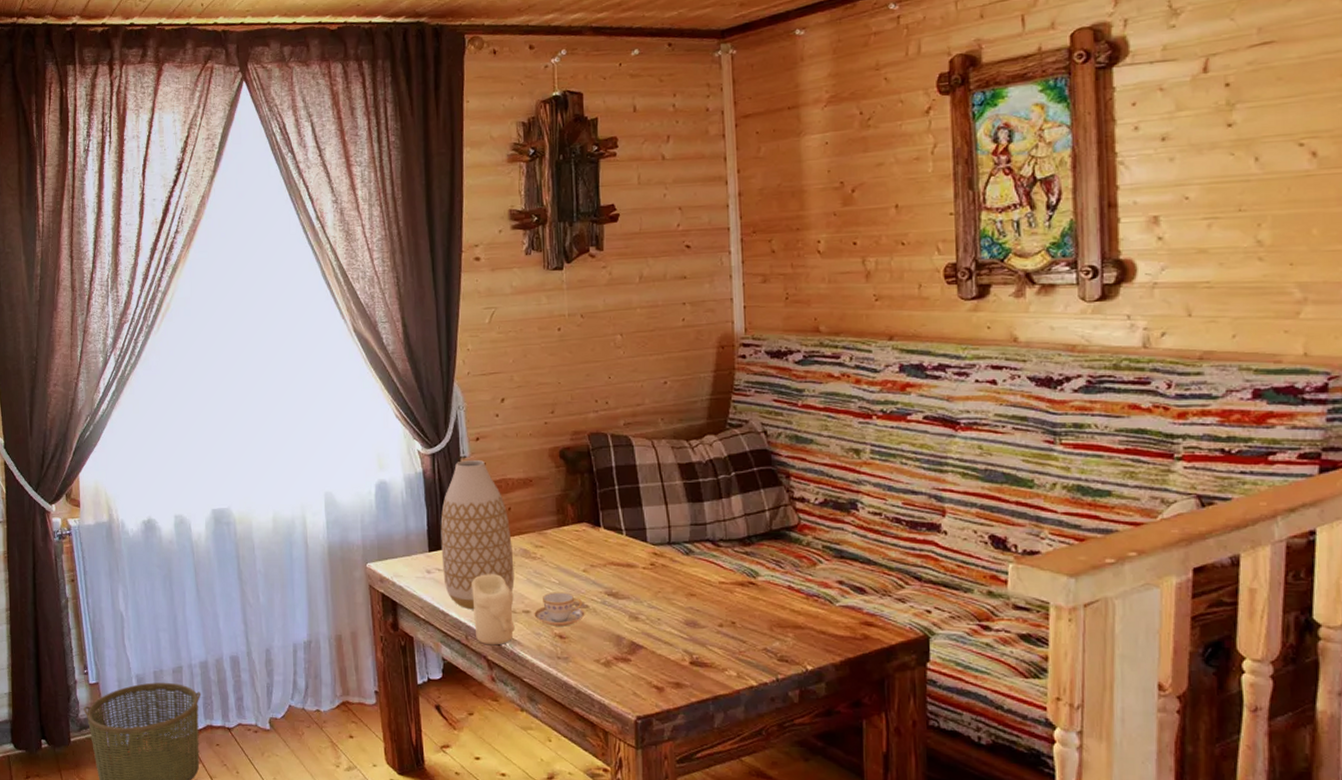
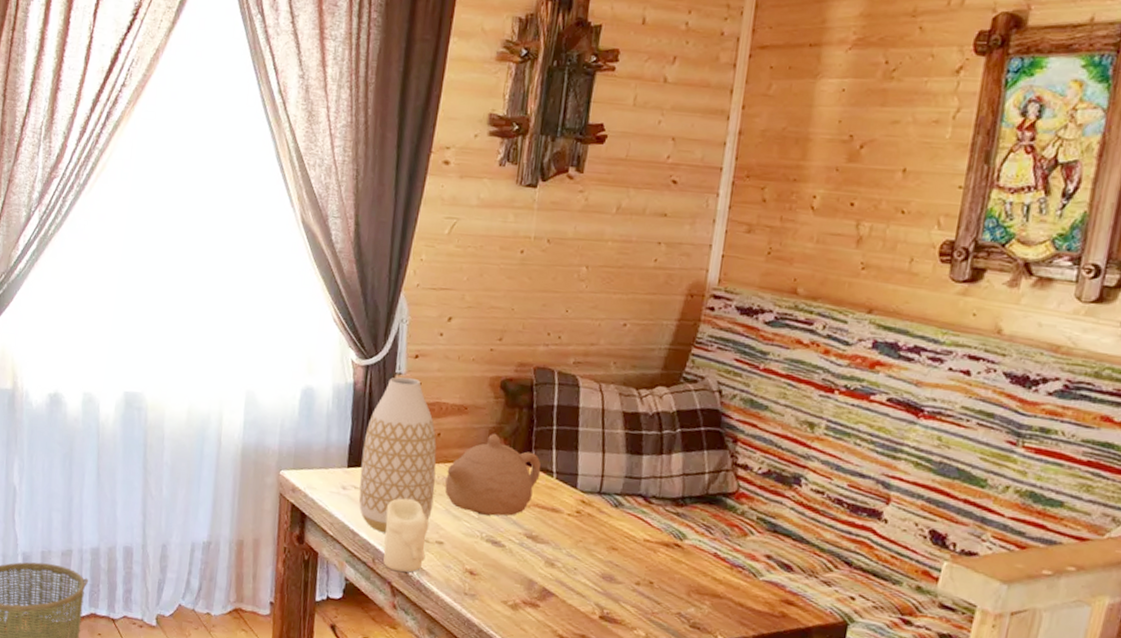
teapot: none [522,500,611,579] -> present [445,433,542,516]
teacup: present [534,592,585,627] -> none [447,526,500,563]

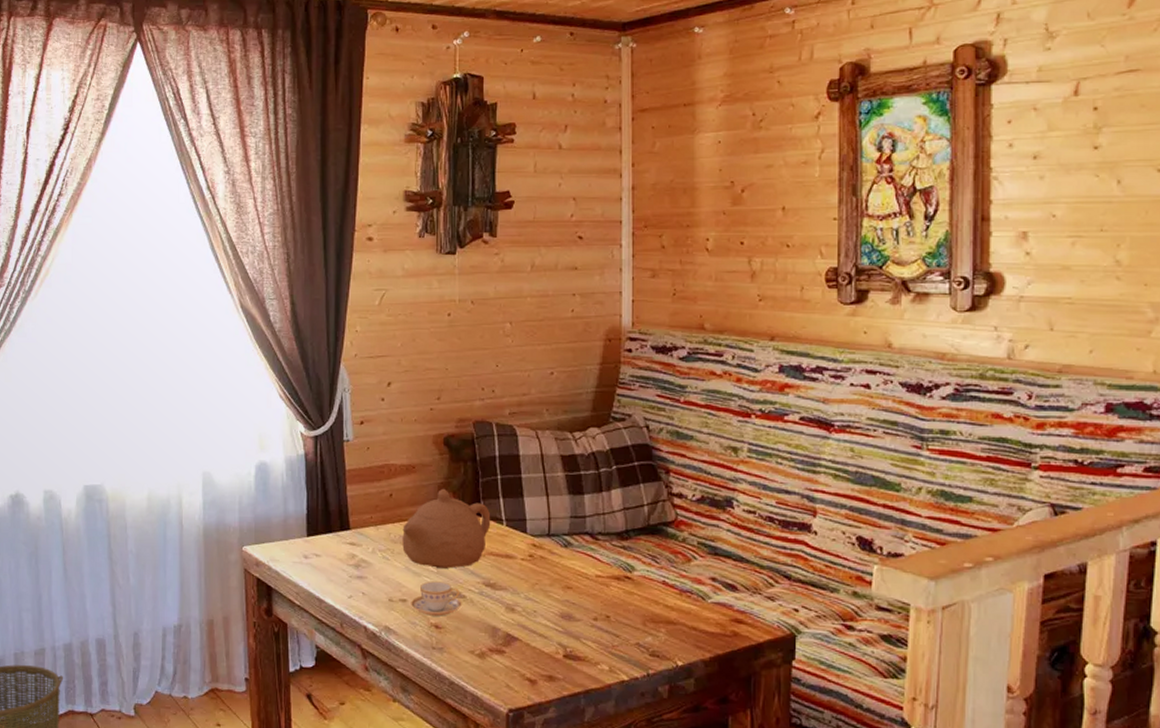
vase: present [358,377,437,533] -> none [320,443,393,597]
candle: present [383,498,429,573] -> none [349,561,391,634]
teacup: none [447,526,500,563] -> present [411,581,462,616]

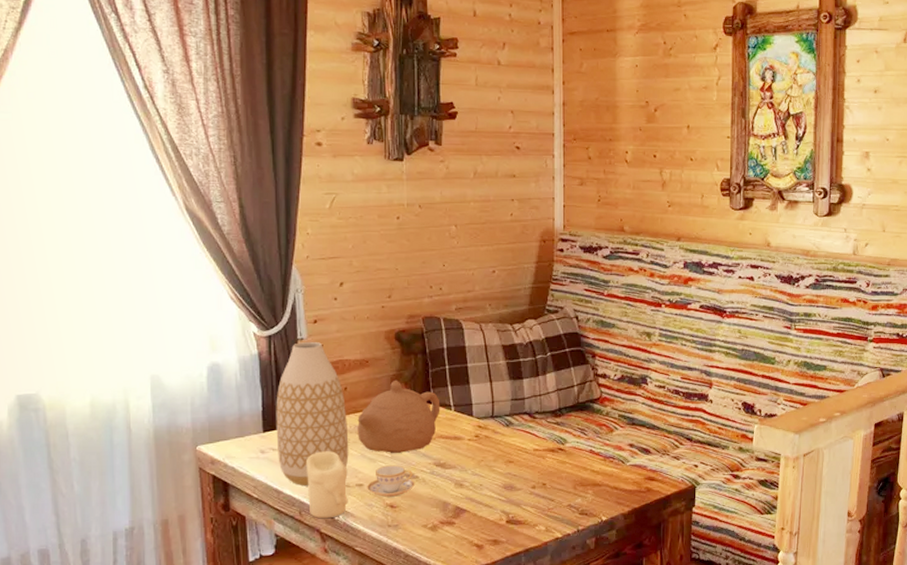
vase: none [320,443,393,597] -> present [276,341,349,486]
candle: none [349,561,391,634] -> present [306,451,348,519]

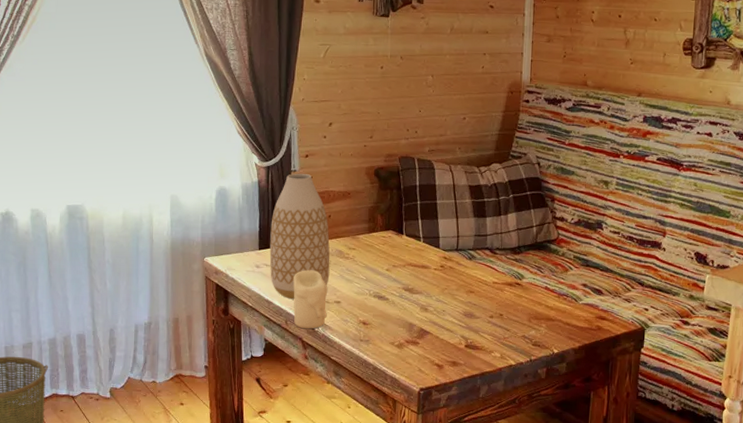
teapot: present [357,380,440,453] -> none [338,211,411,276]
teacup: present [367,465,415,497] -> none [344,286,385,315]

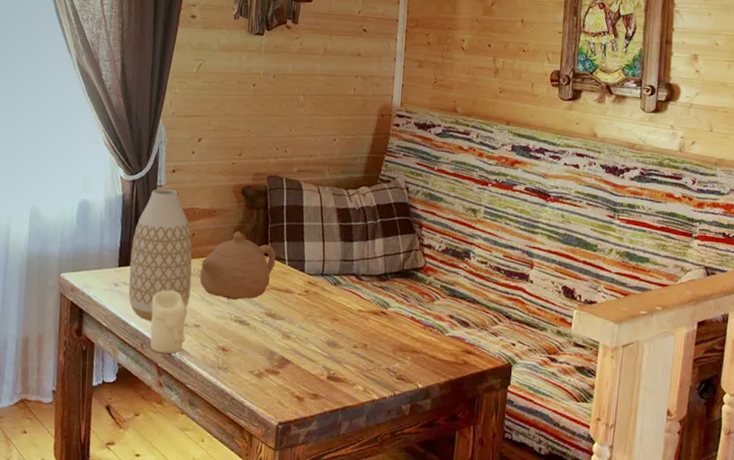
teapot: none [338,211,411,276] -> present [200,231,276,300]

